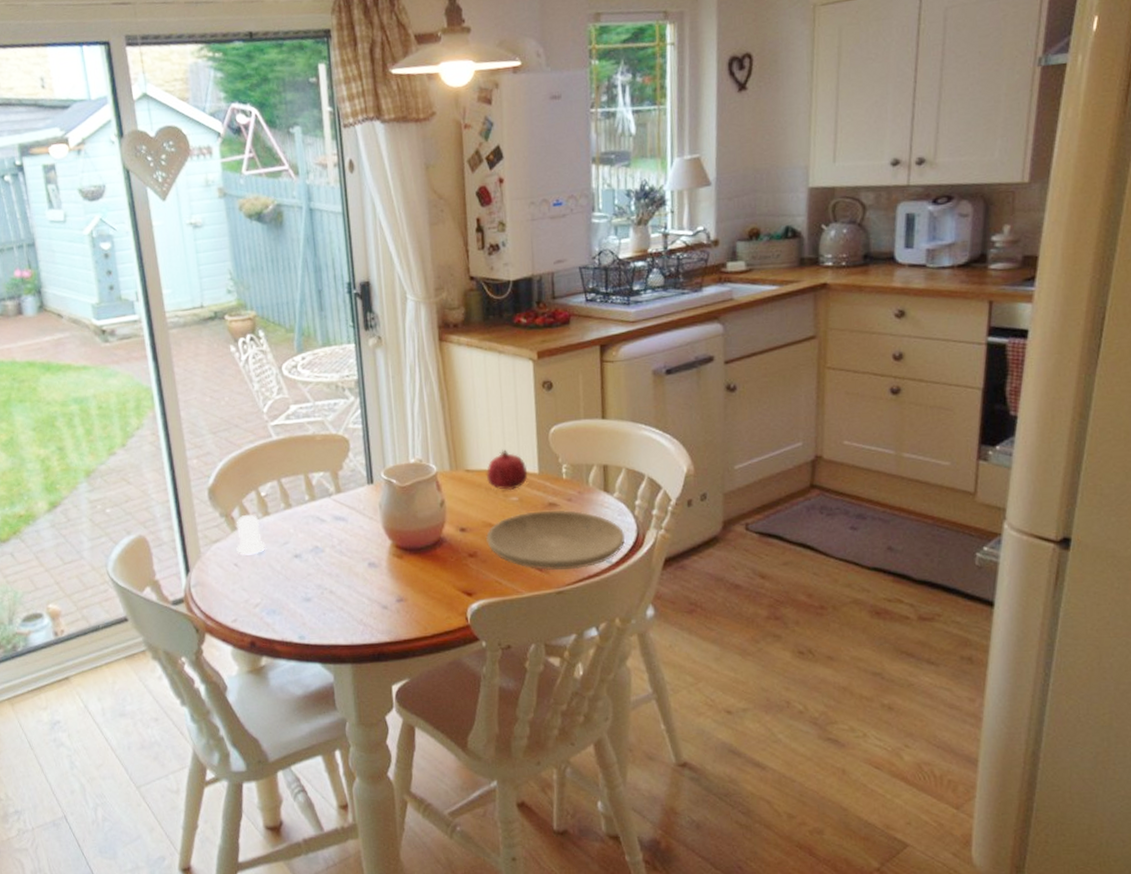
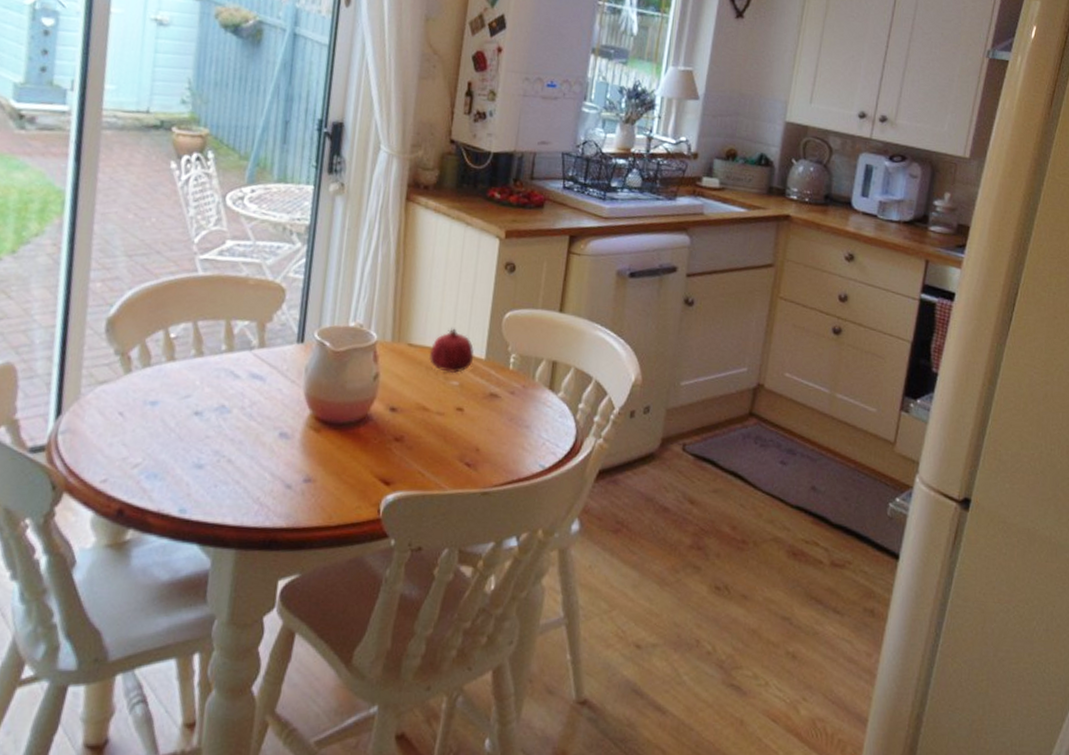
salt shaker: present [236,514,266,555] -> none [125,356,163,405]
plate: present [485,510,626,571] -> none [416,399,563,471]

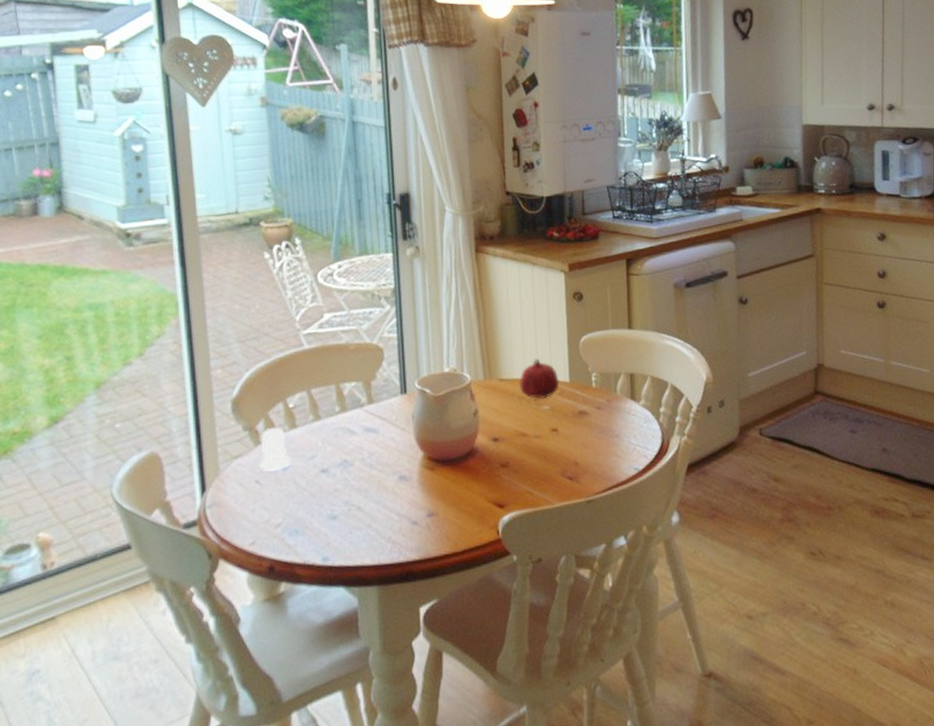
salt shaker: none [125,356,163,405] -> present [259,427,291,471]

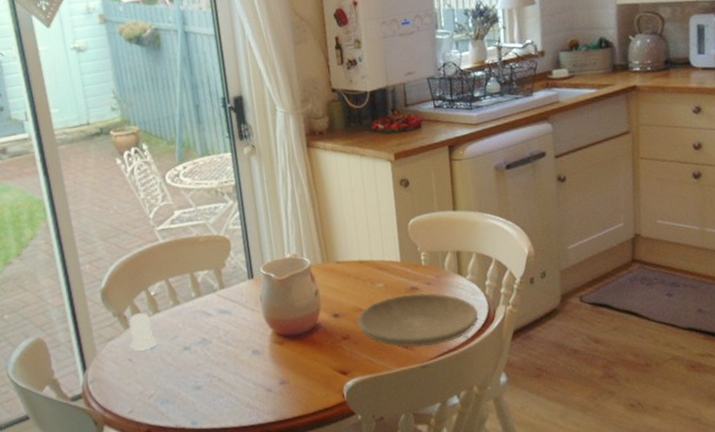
plate: none [517,418,652,479] -> present [356,293,479,348]
fruit: present [519,358,560,400] -> none [354,242,391,278]

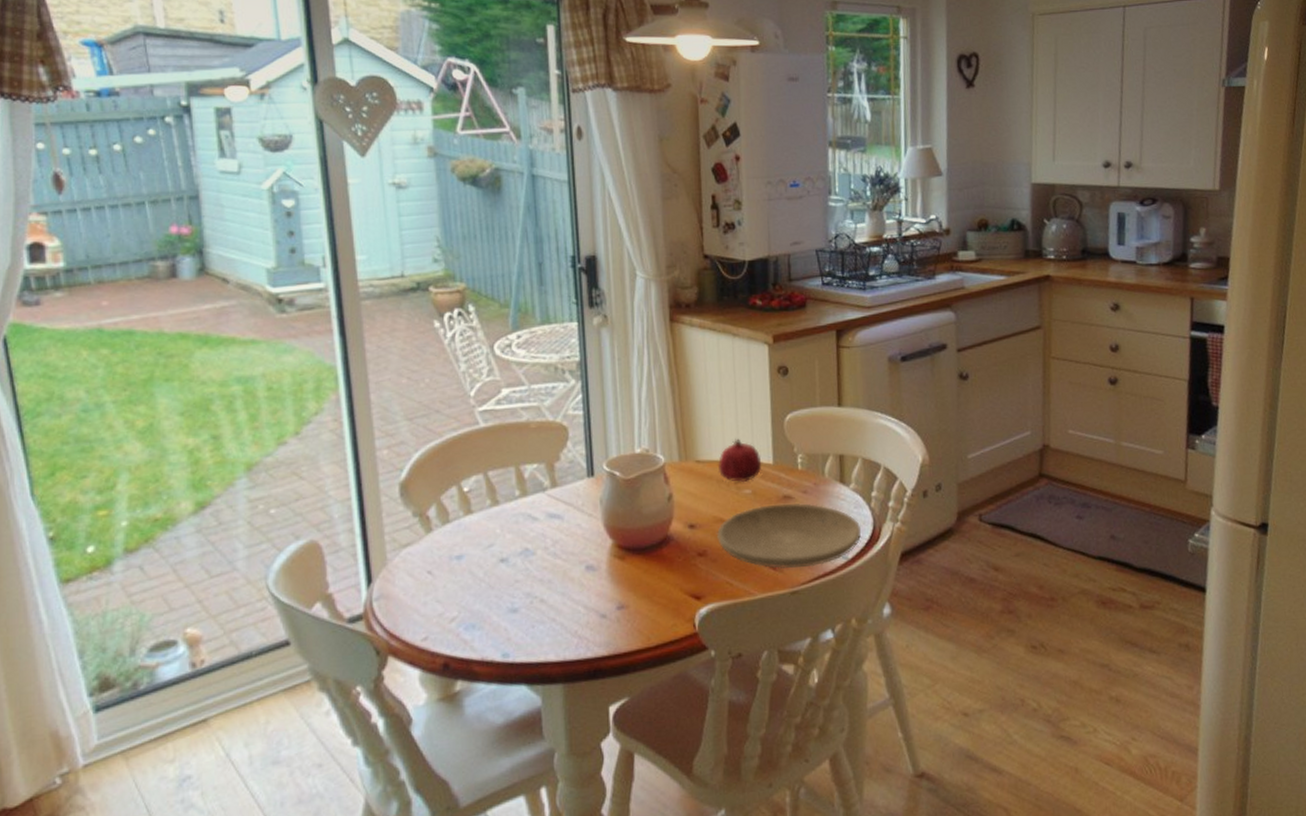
salt shaker: present [129,312,157,351] -> none [431,512,467,561]
fruit: none [354,242,391,278] -> present [717,438,762,483]

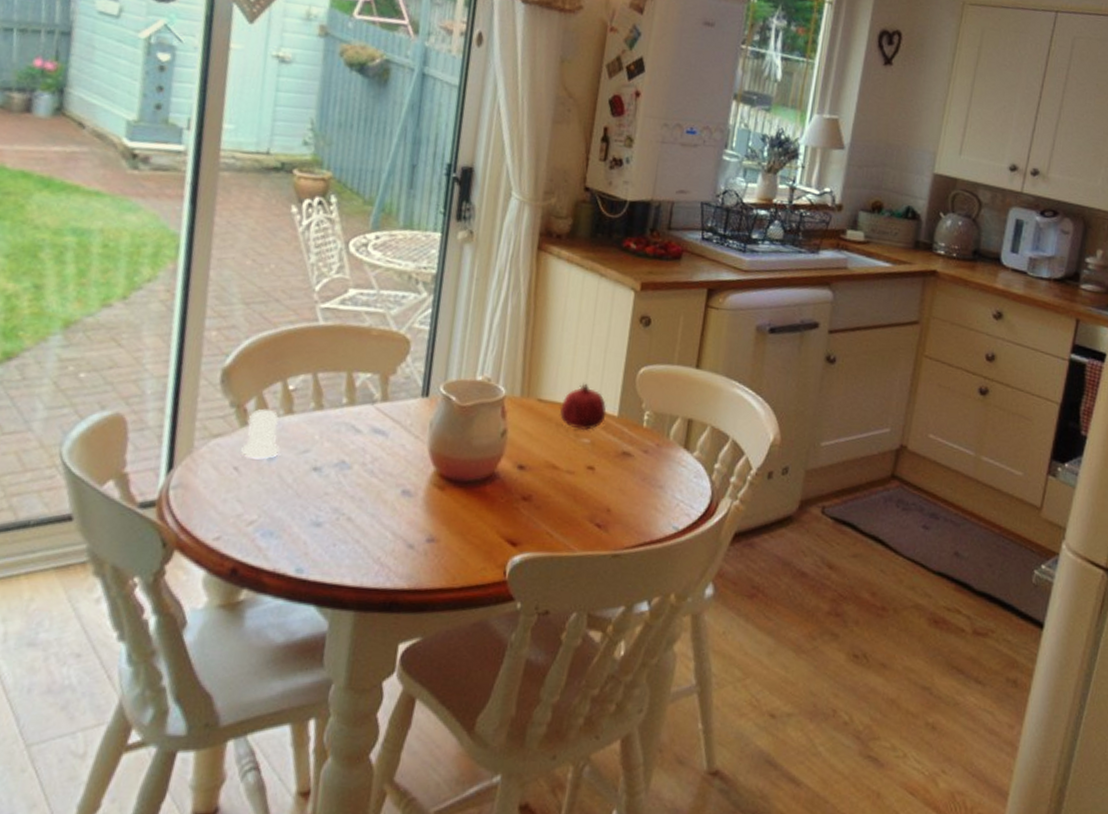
salt shaker: none [431,512,467,561] -> present [241,408,280,460]
plate: present [716,503,862,569] -> none [545,457,698,532]

